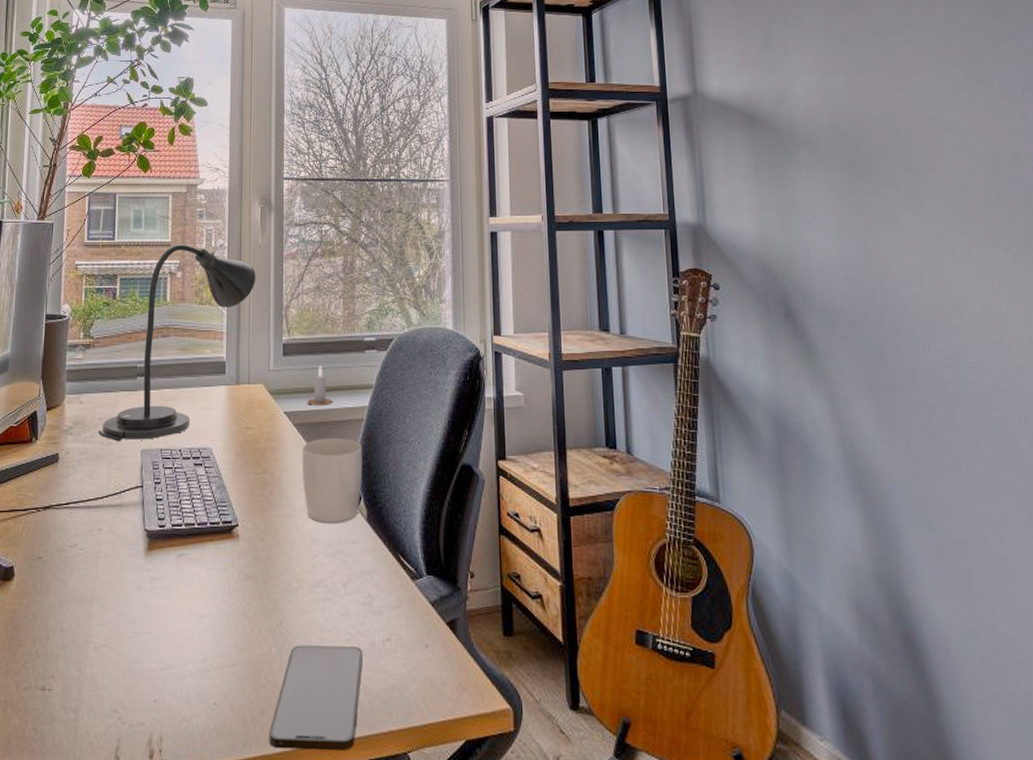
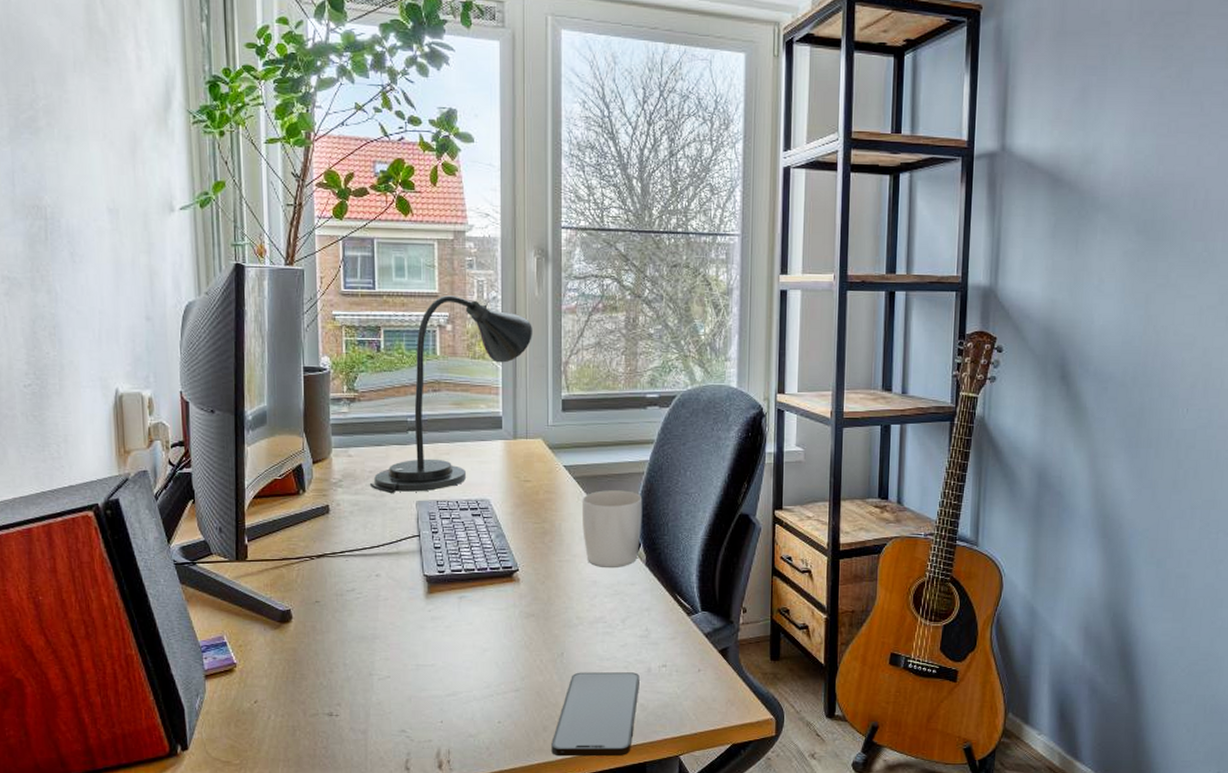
candle: present [307,365,332,407] -> none [587,421,613,461]

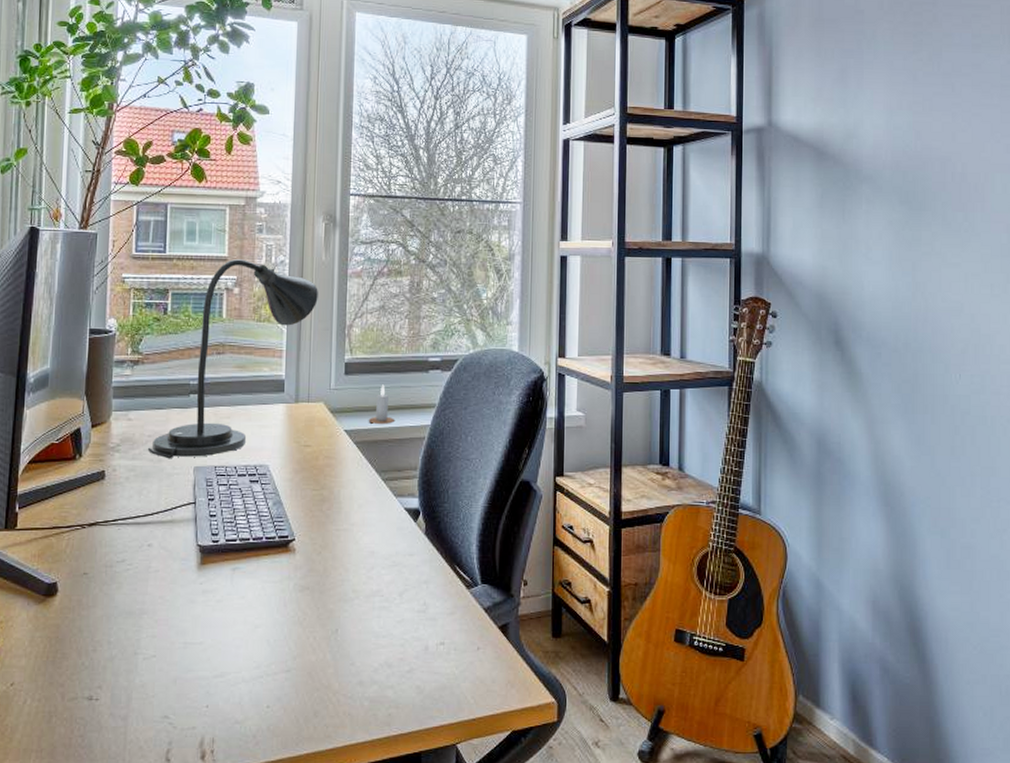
phone: present [551,672,640,757] -> none [322,651,416,745]
mug: present [583,490,643,567] -> none [361,456,423,537]
candle: none [587,421,613,461] -> present [368,384,394,425]

